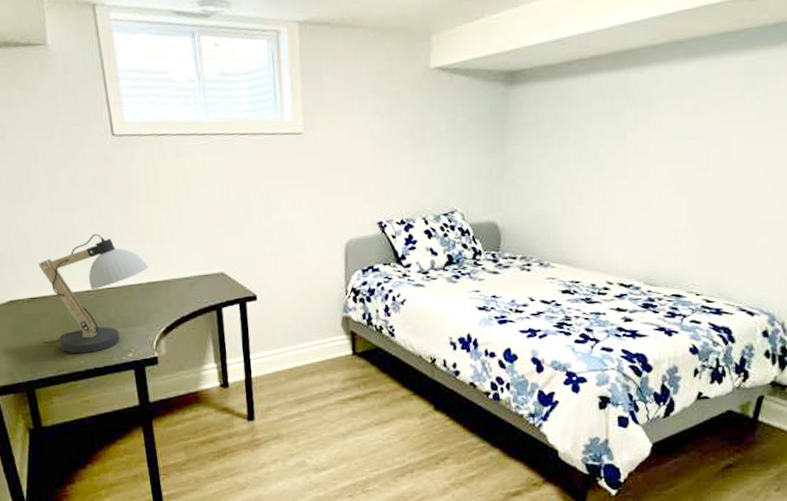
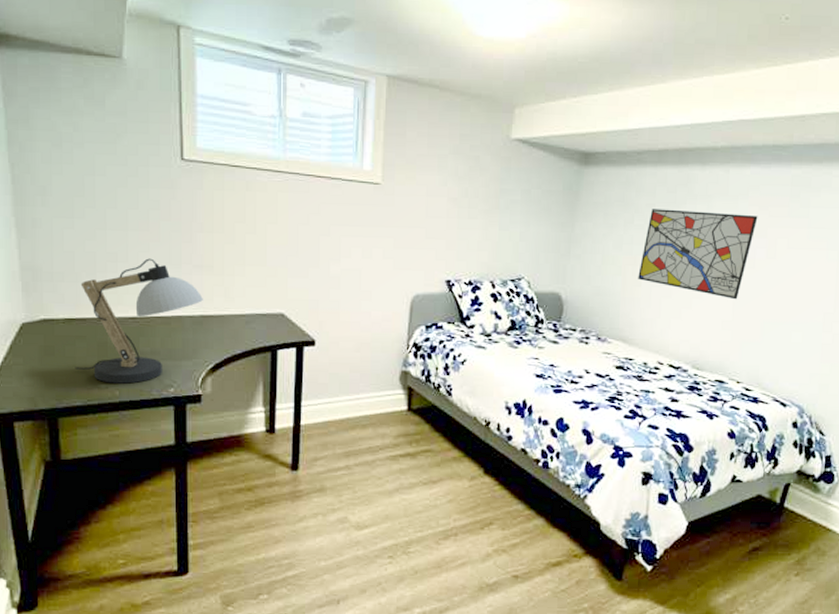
wall art: none [578,113,708,208] -> present [638,209,758,300]

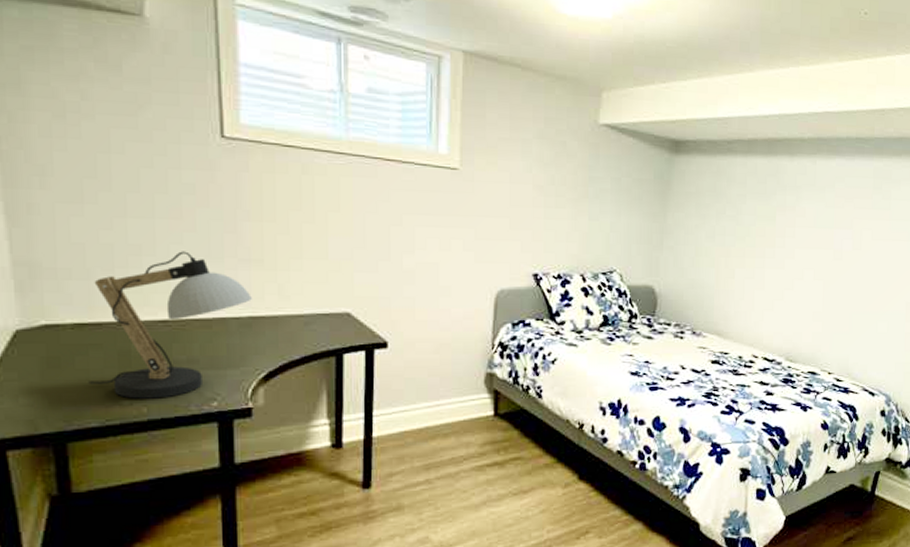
wall art: present [638,209,758,300] -> none [731,199,844,291]

